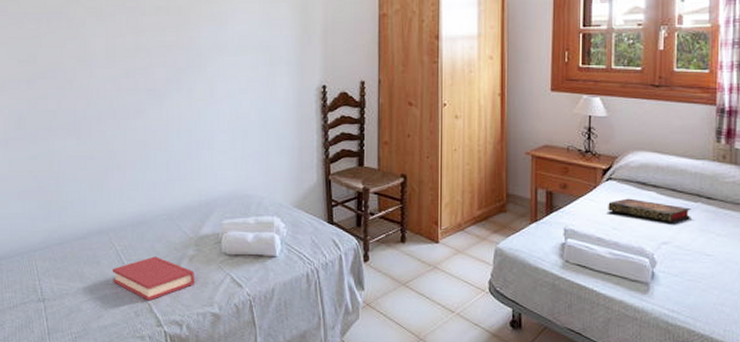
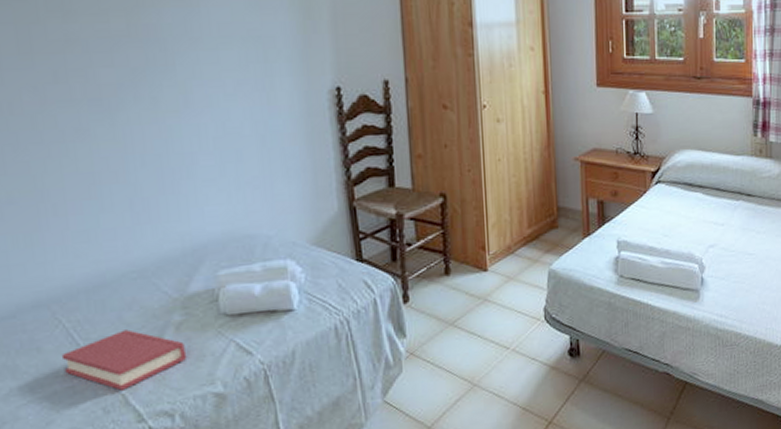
book: present [608,198,692,222] -> none [658,201,734,224]

